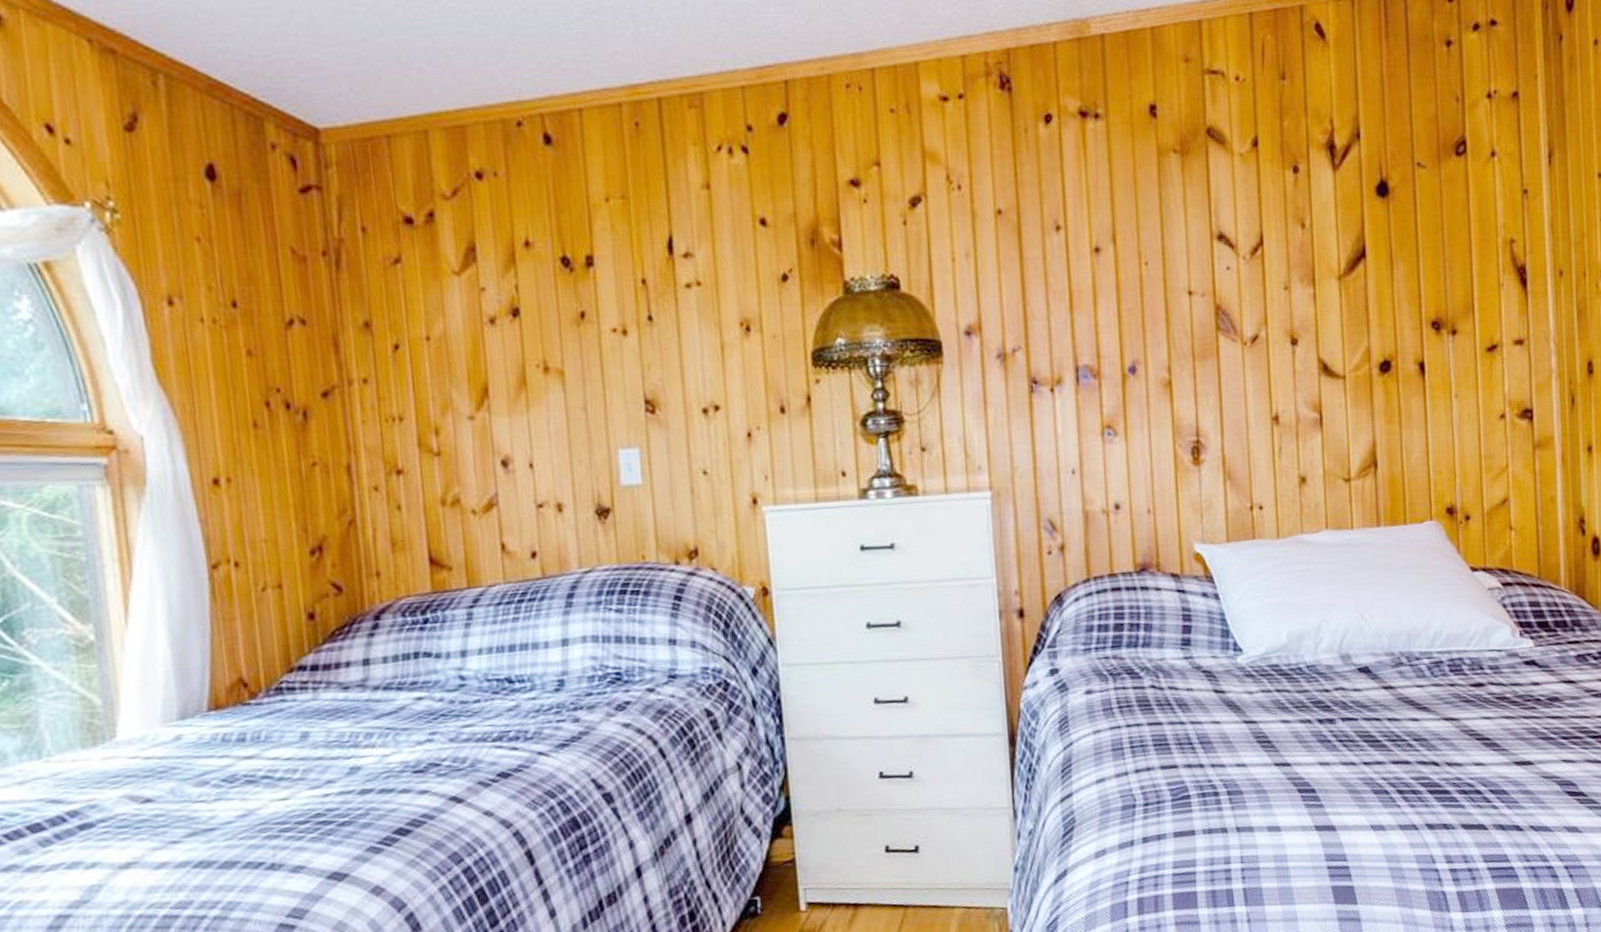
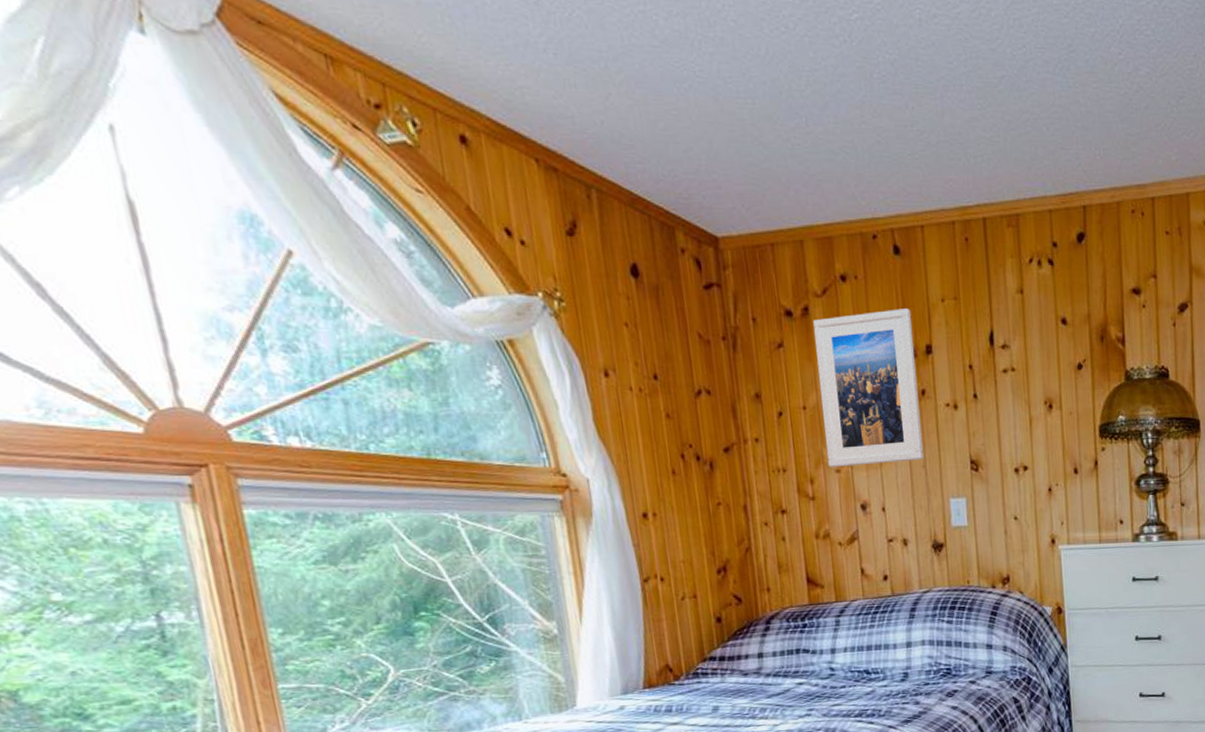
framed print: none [440,211,583,413] -> present [813,309,924,467]

